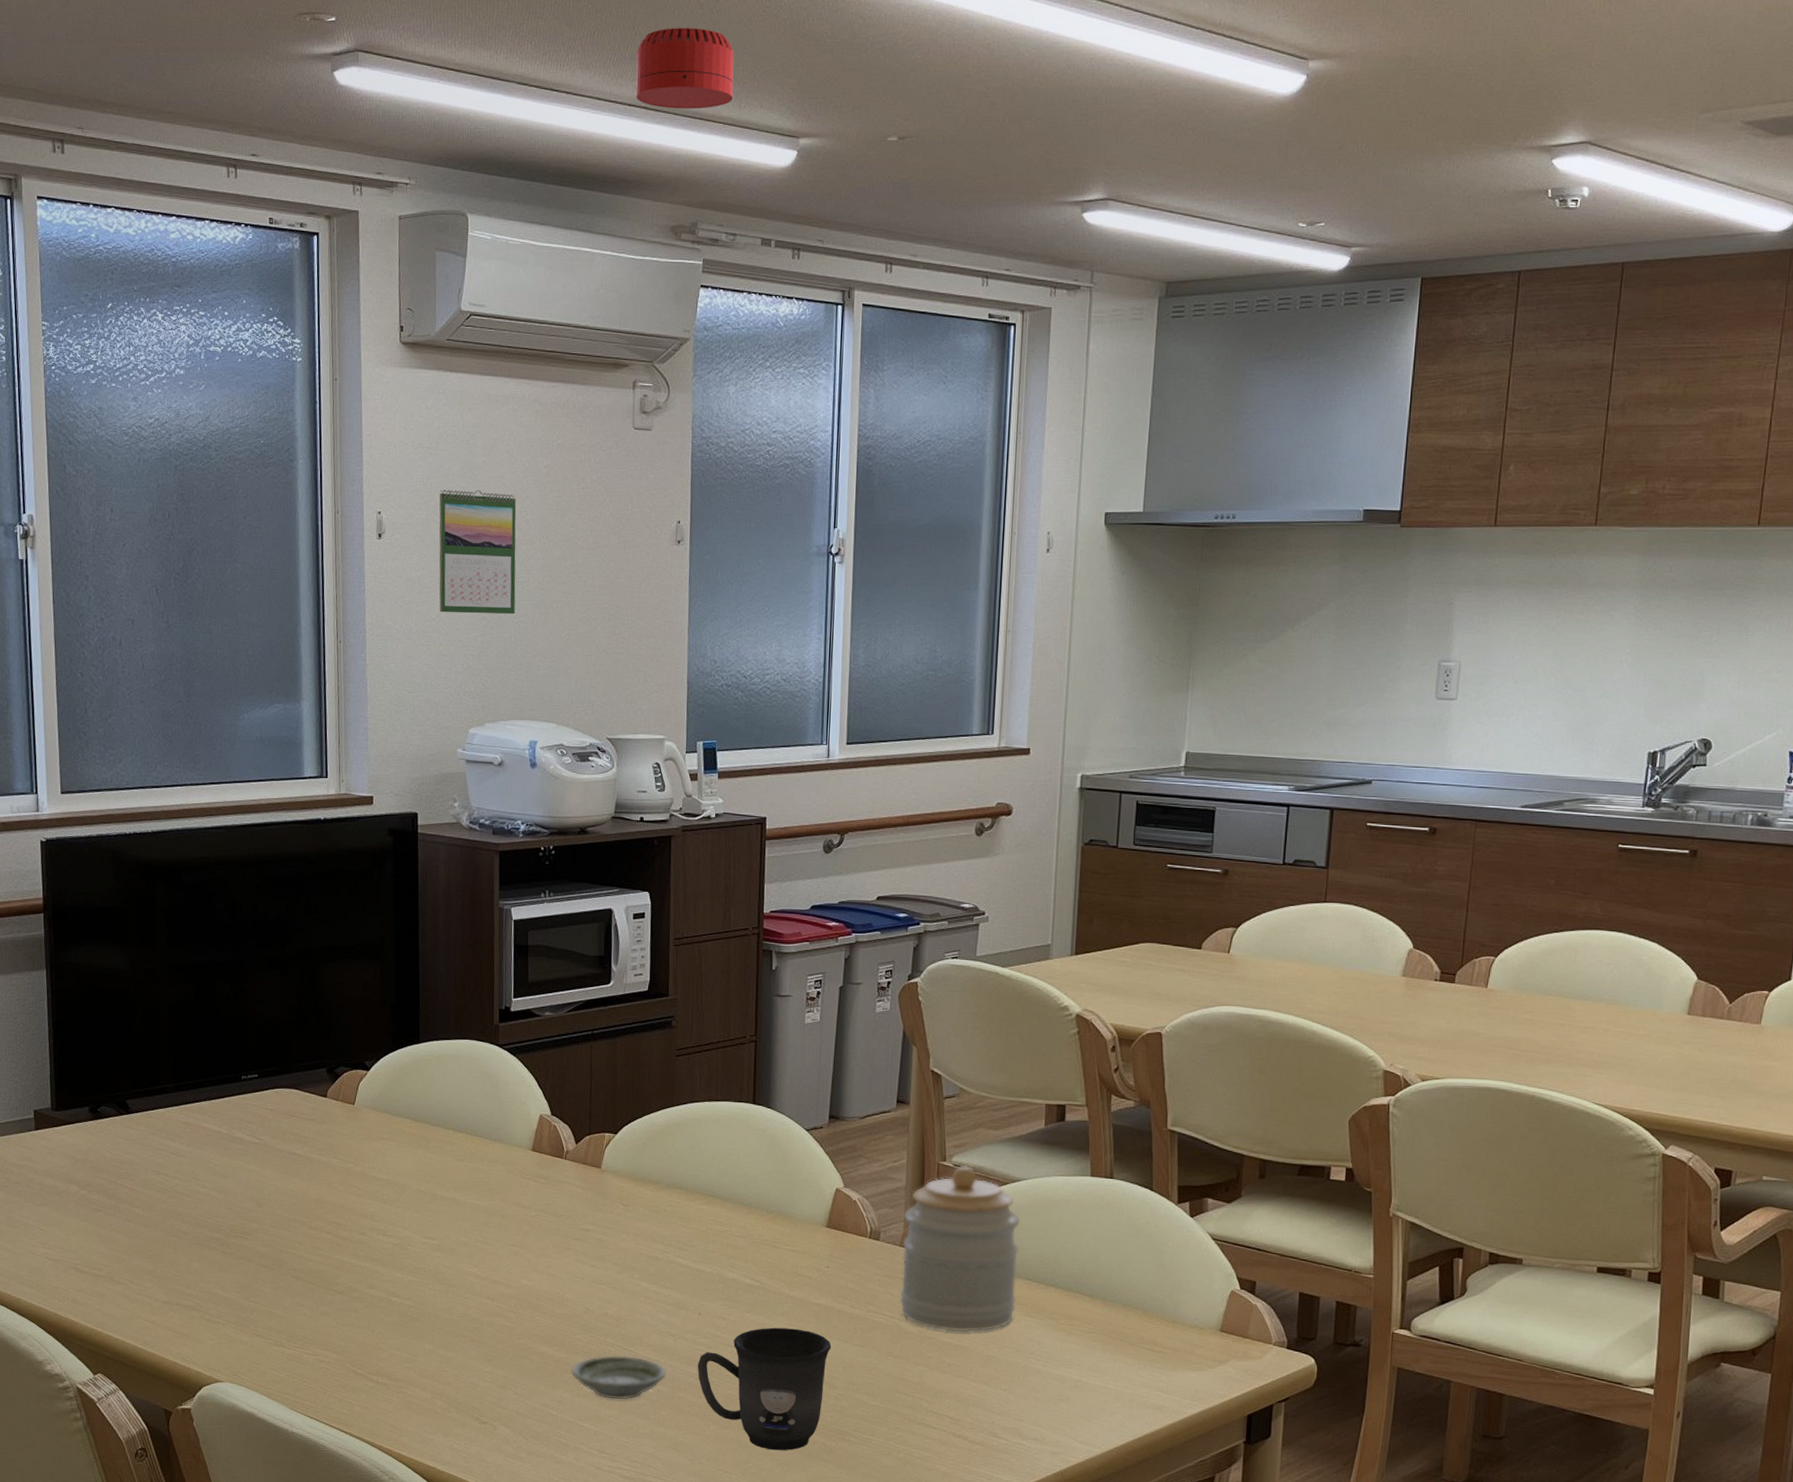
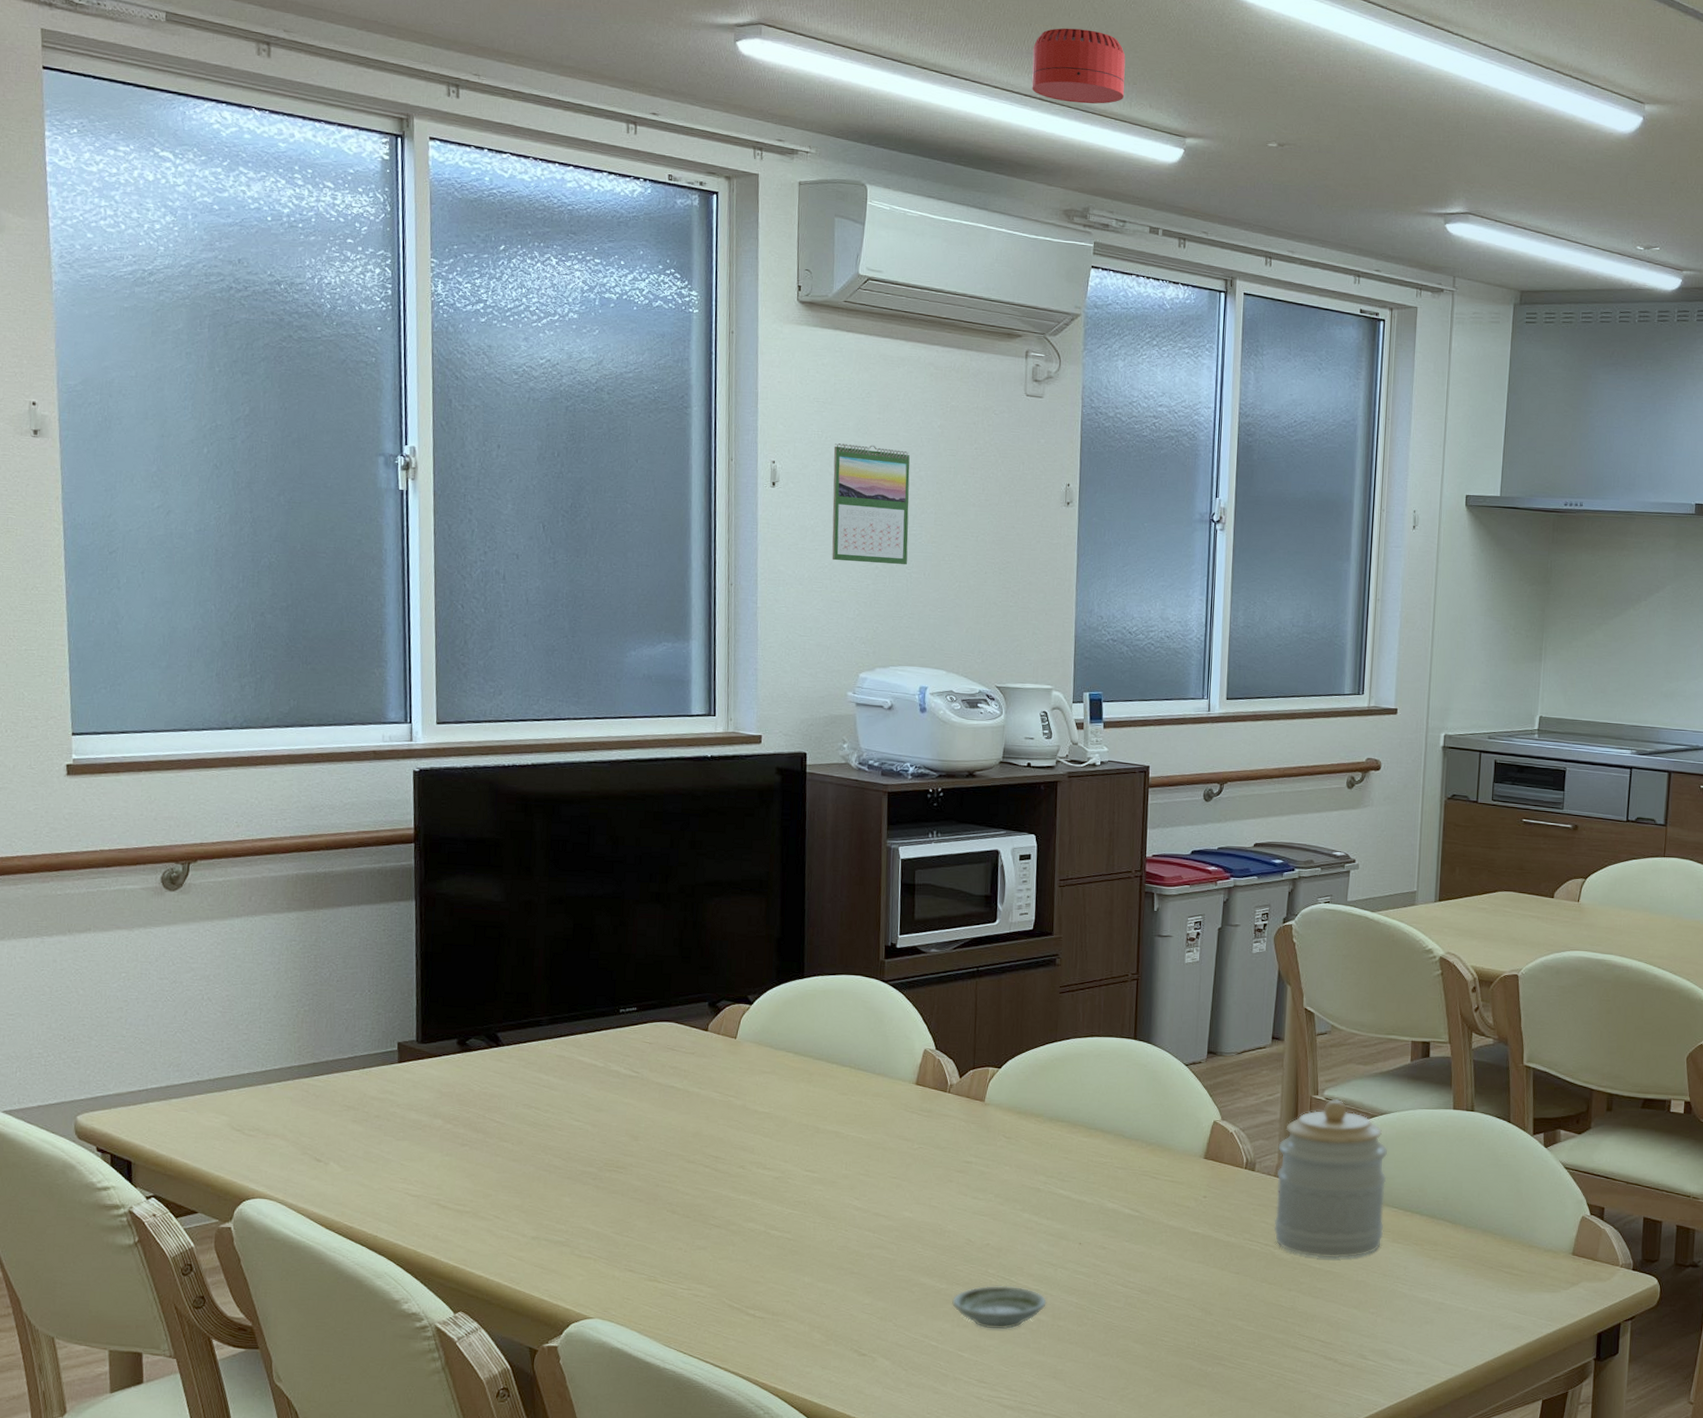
mug: present [697,1327,832,1451] -> none [1077,1256,1208,1377]

